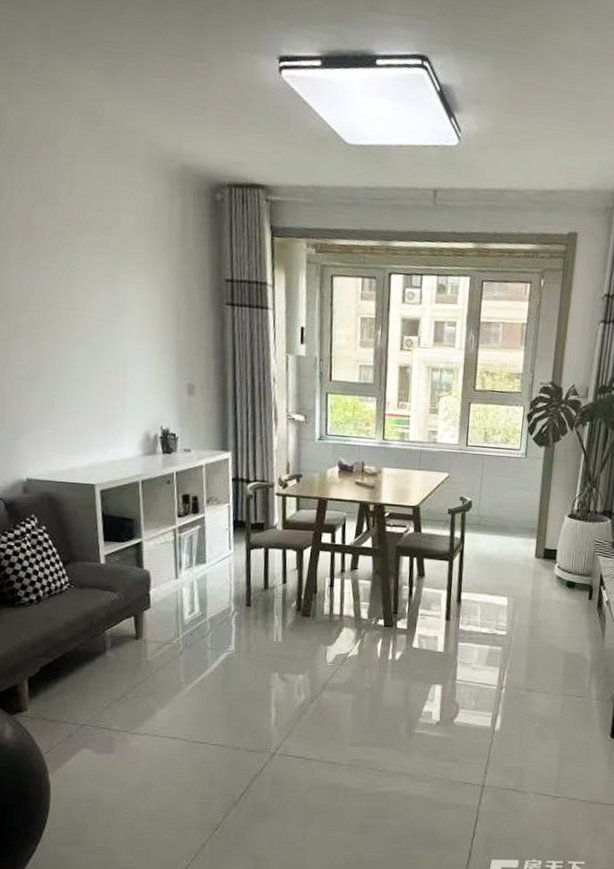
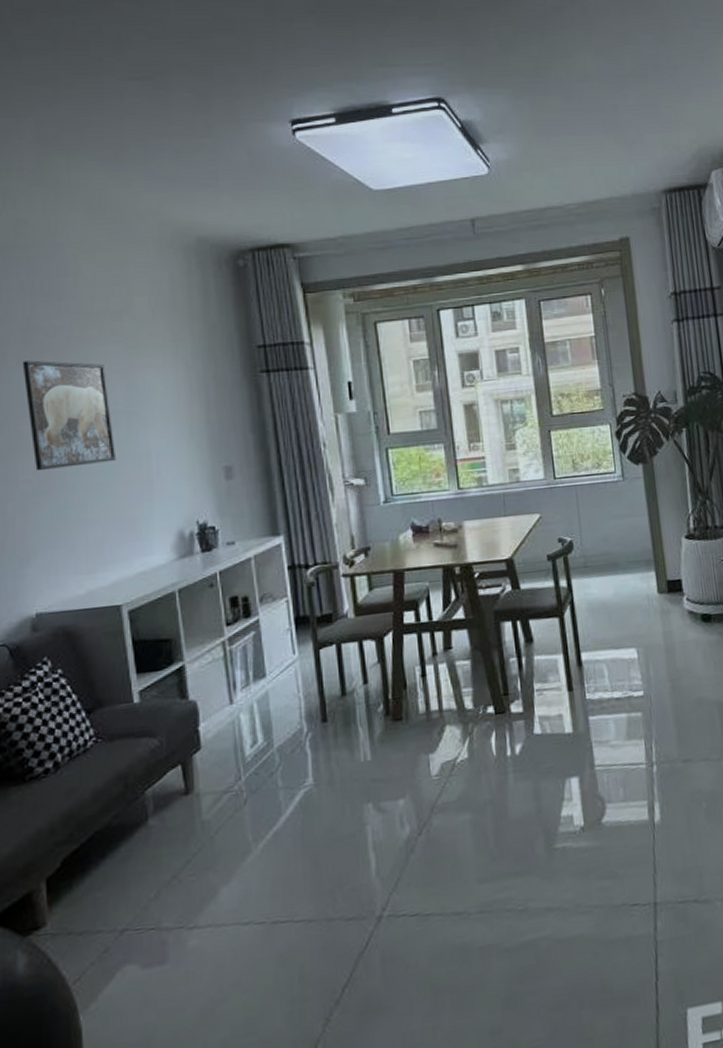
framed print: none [21,257,98,363] -> present [22,360,117,470]

